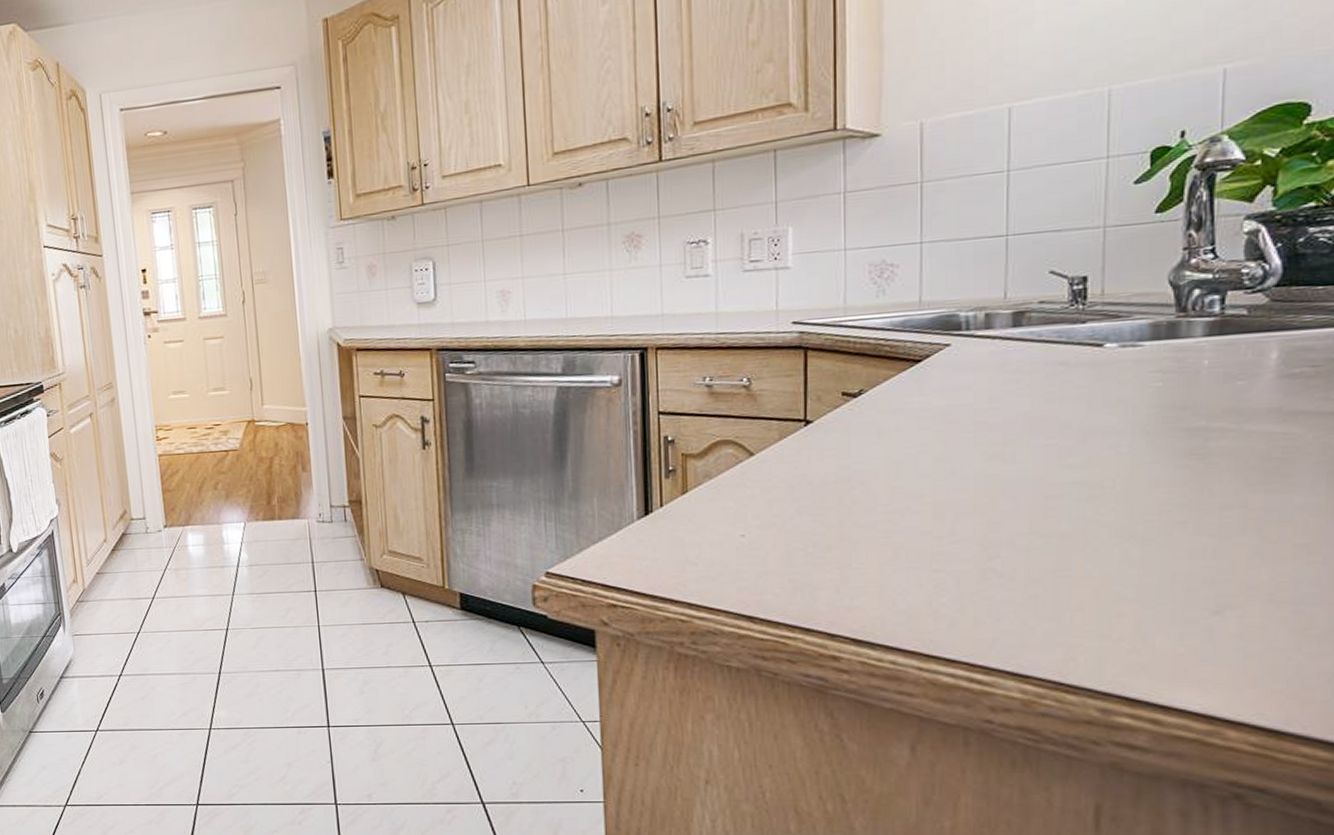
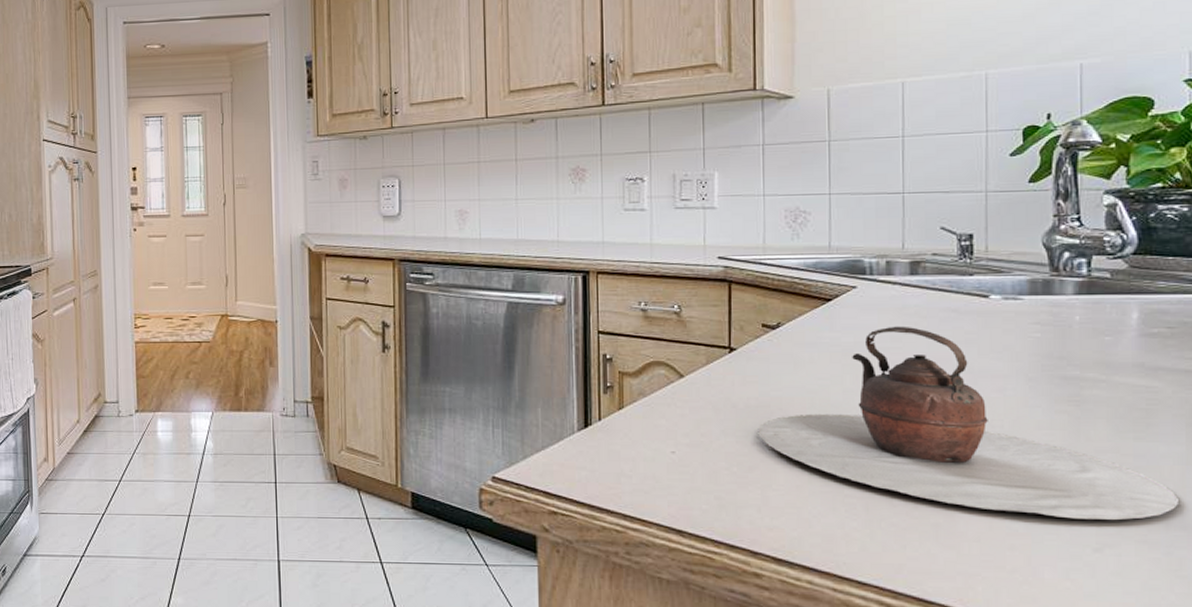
teapot: none [836,384,1313,581] -> present [758,326,1178,521]

